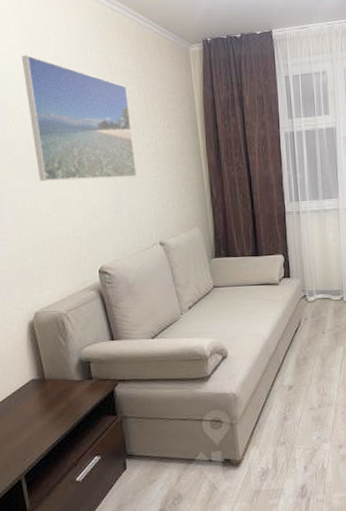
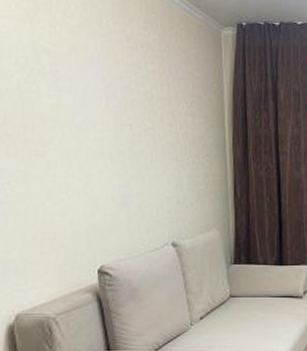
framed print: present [21,54,138,181] -> none [22,16,152,168]

